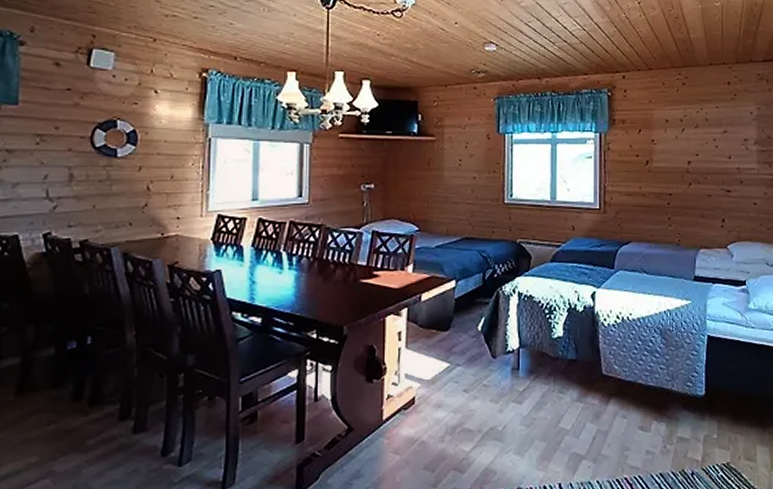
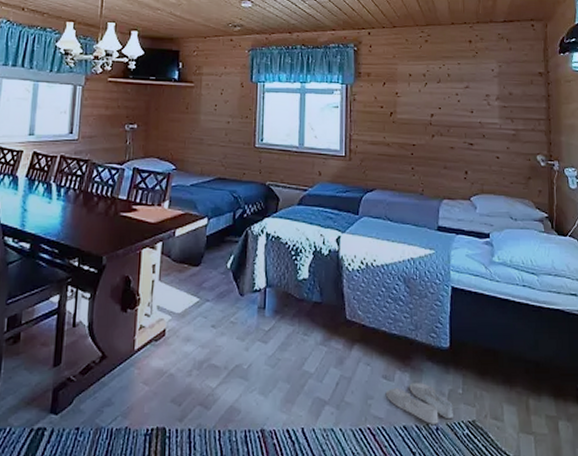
slippers: none [642,431,708,470] -> present [385,383,453,424]

